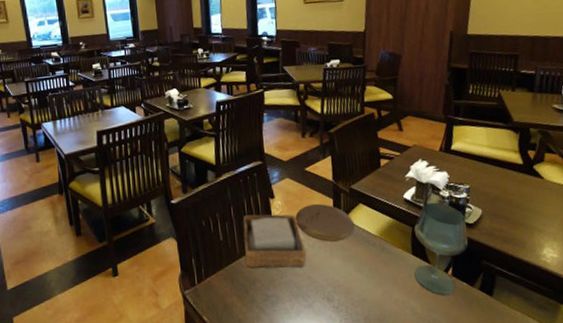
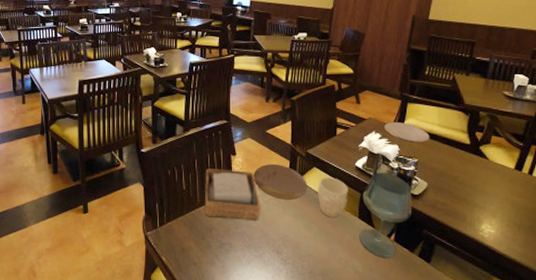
cup: none [365,213,399,256] -> present [318,177,348,217]
saucer: none [431,147,480,168] -> present [384,122,430,142]

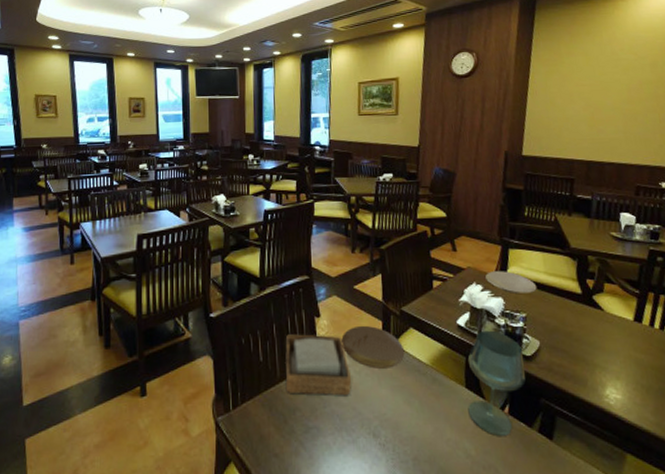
cup: present [318,177,348,217] -> none [416,339,452,388]

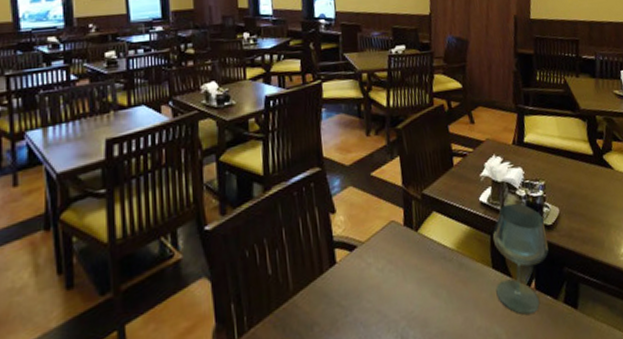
napkin holder: present [285,334,351,396] -> none [297,231,375,307]
plate: present [341,325,405,369] -> none [360,215,430,263]
saucer: present [485,271,537,293] -> none [504,139,553,162]

